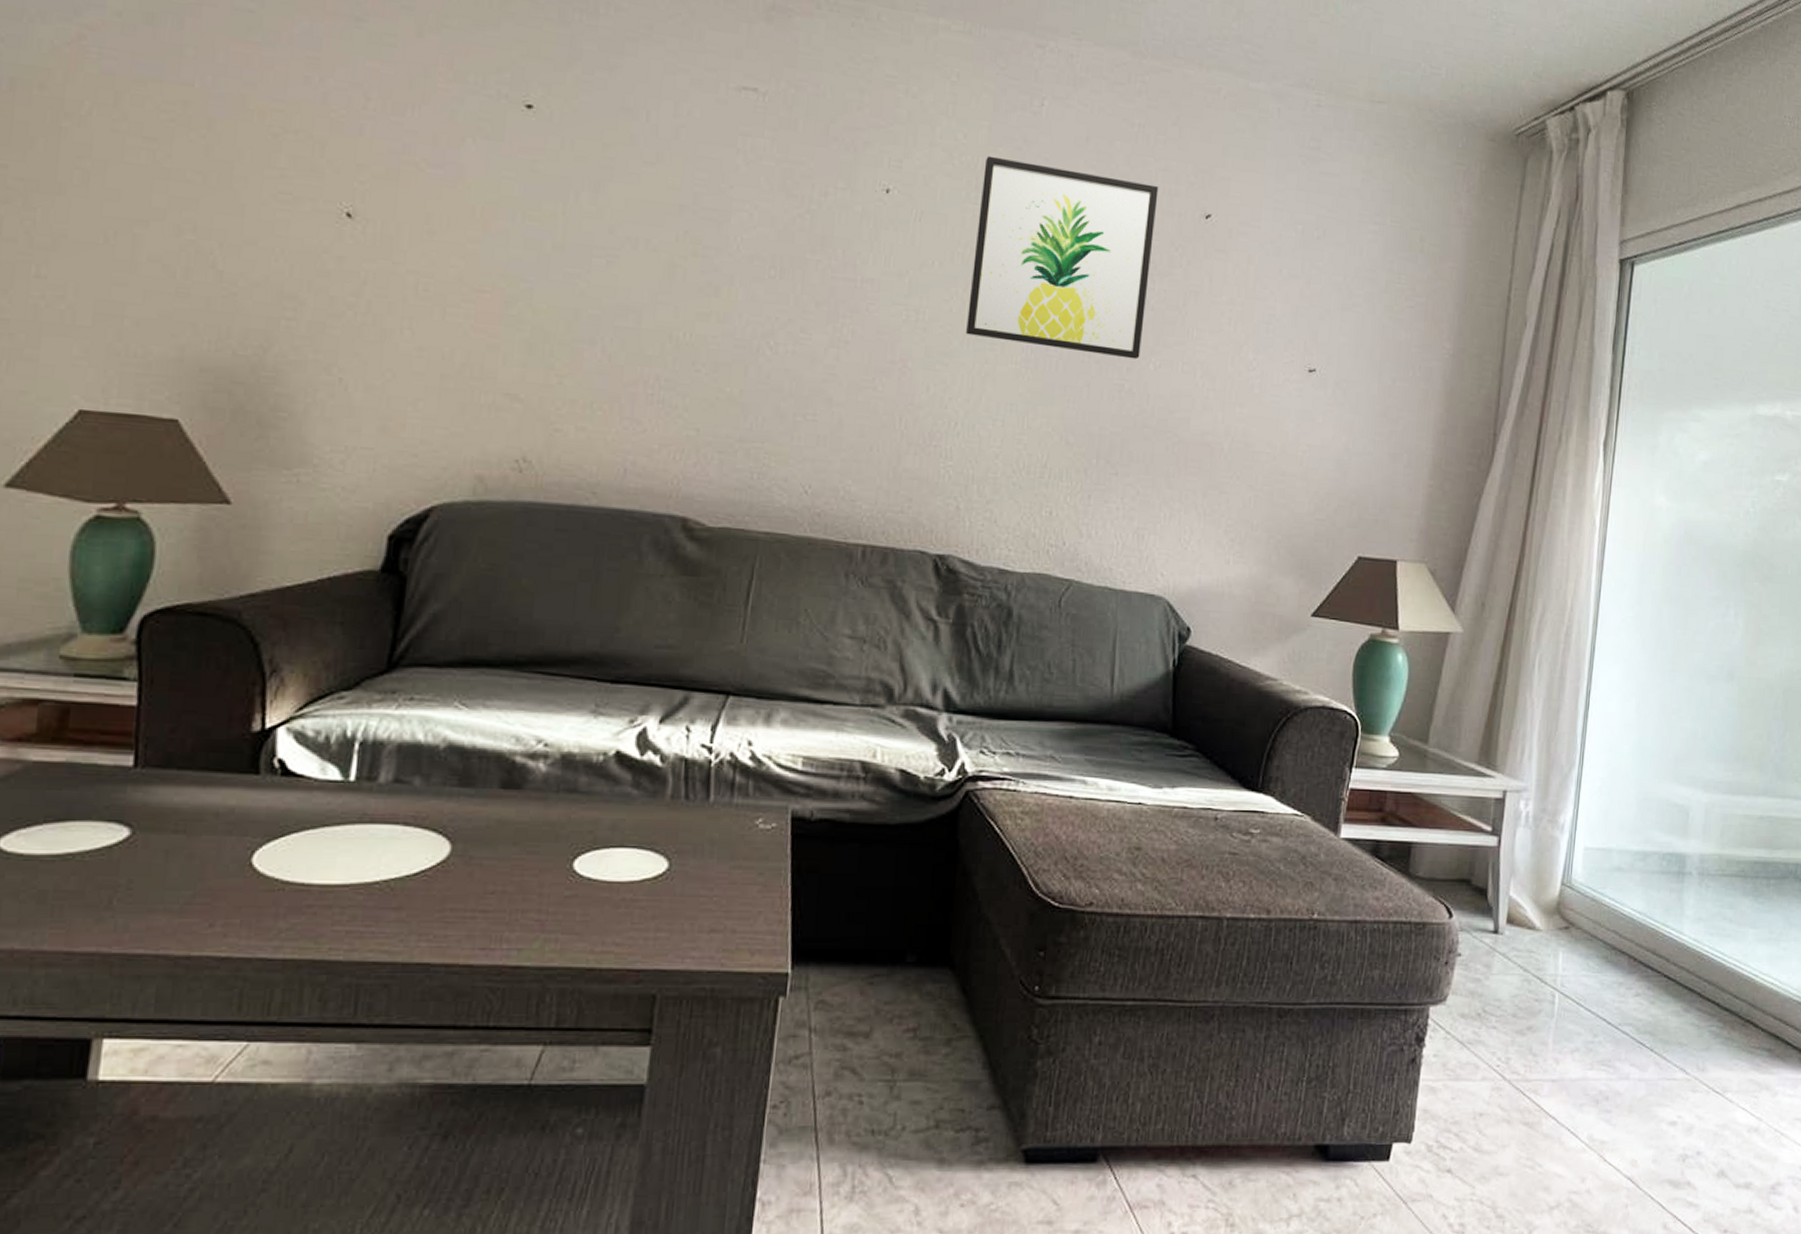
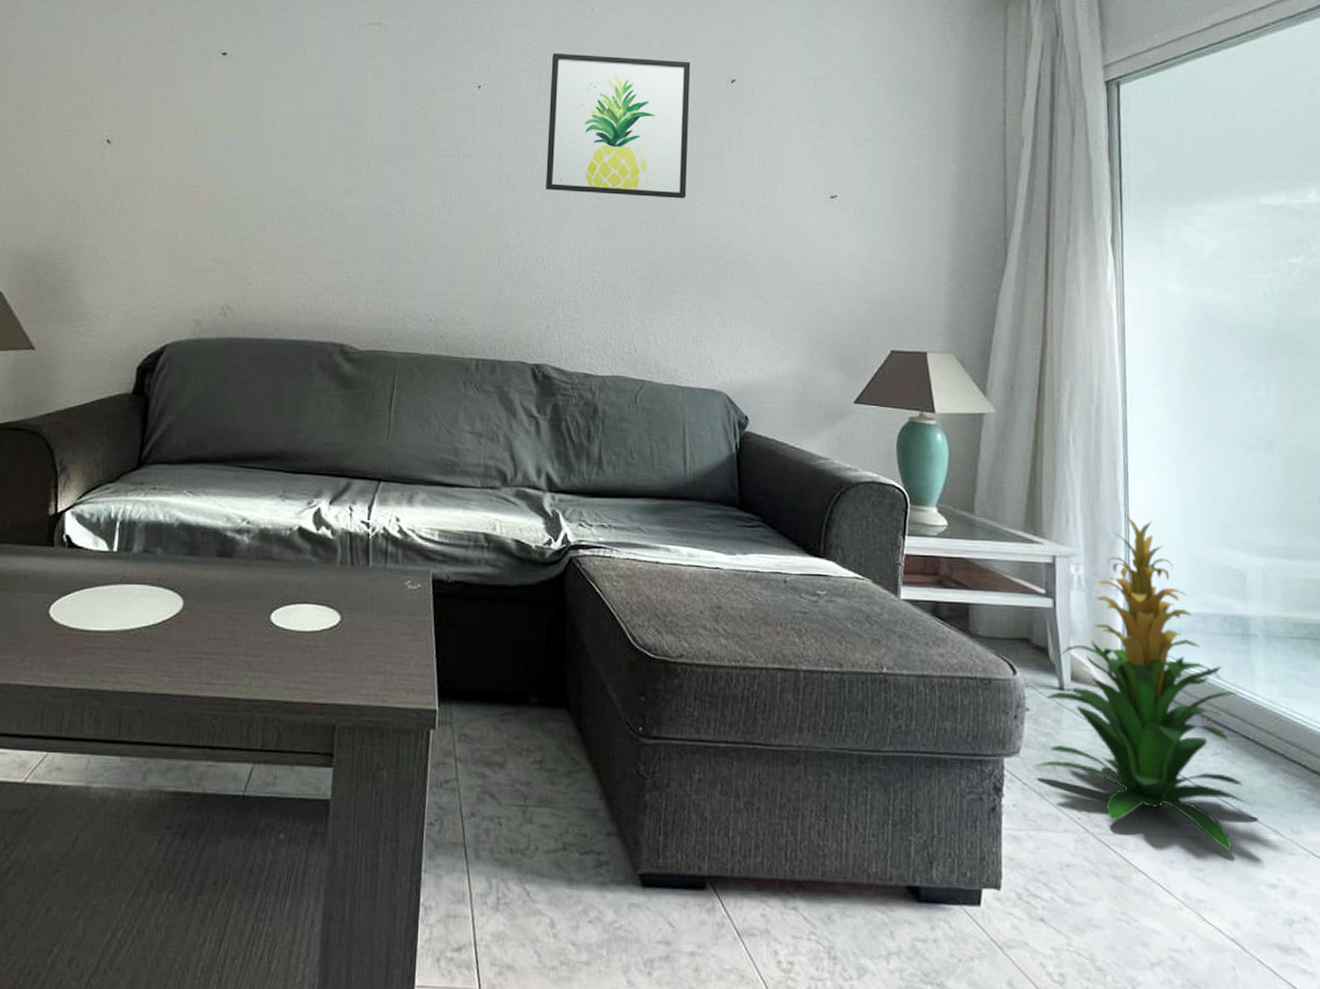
indoor plant: none [1459,746,1668,1093] -> present [1034,514,1252,852]

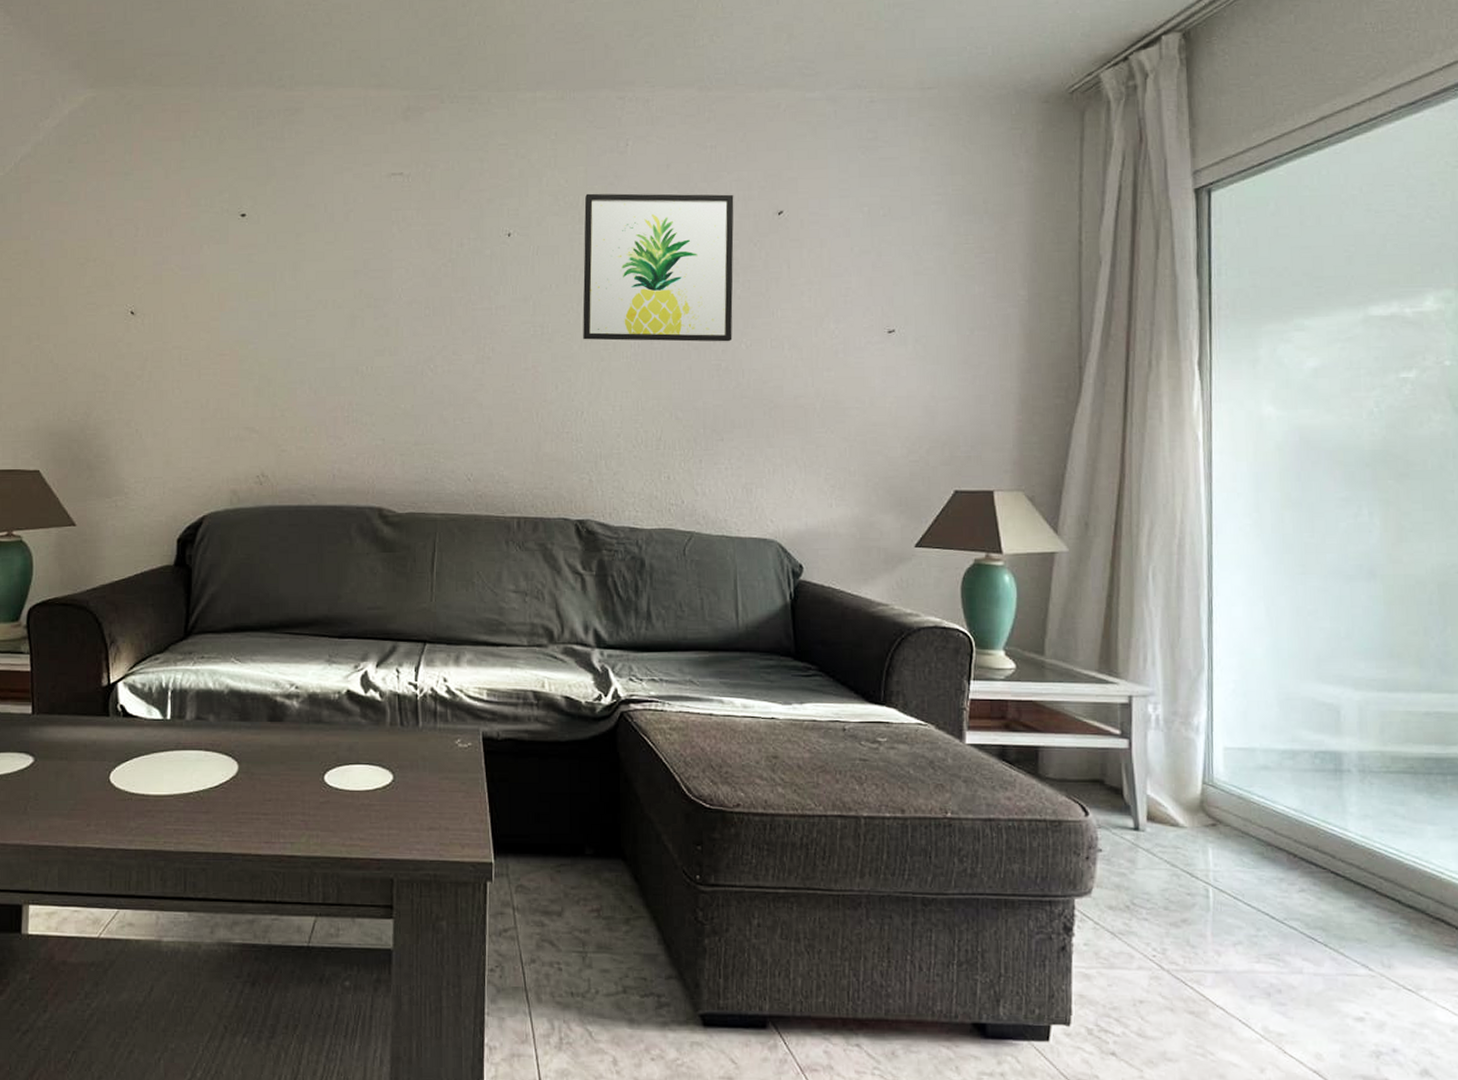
indoor plant: present [1034,514,1252,852] -> none [1107,651,1340,987]

